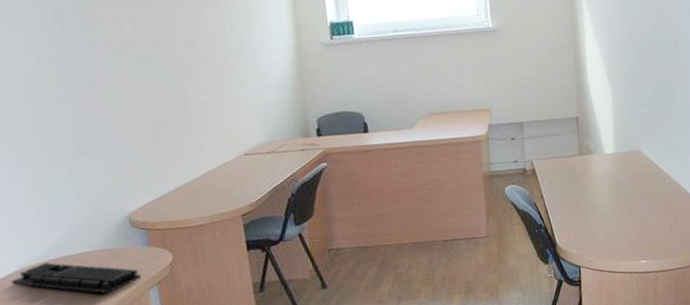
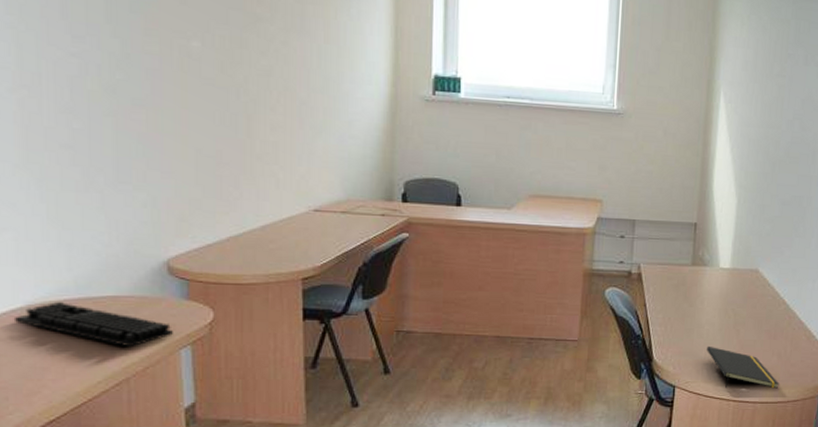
notepad: none [604,225,676,263] -> present [707,345,779,389]

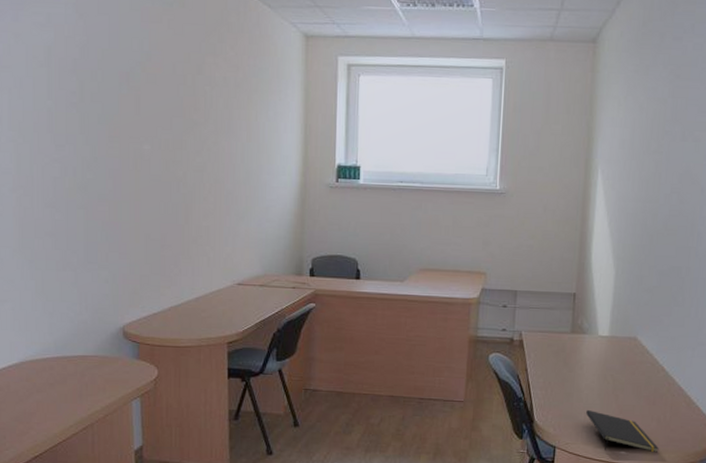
keyboard: present [13,302,173,348] -> none [10,360,126,398]

